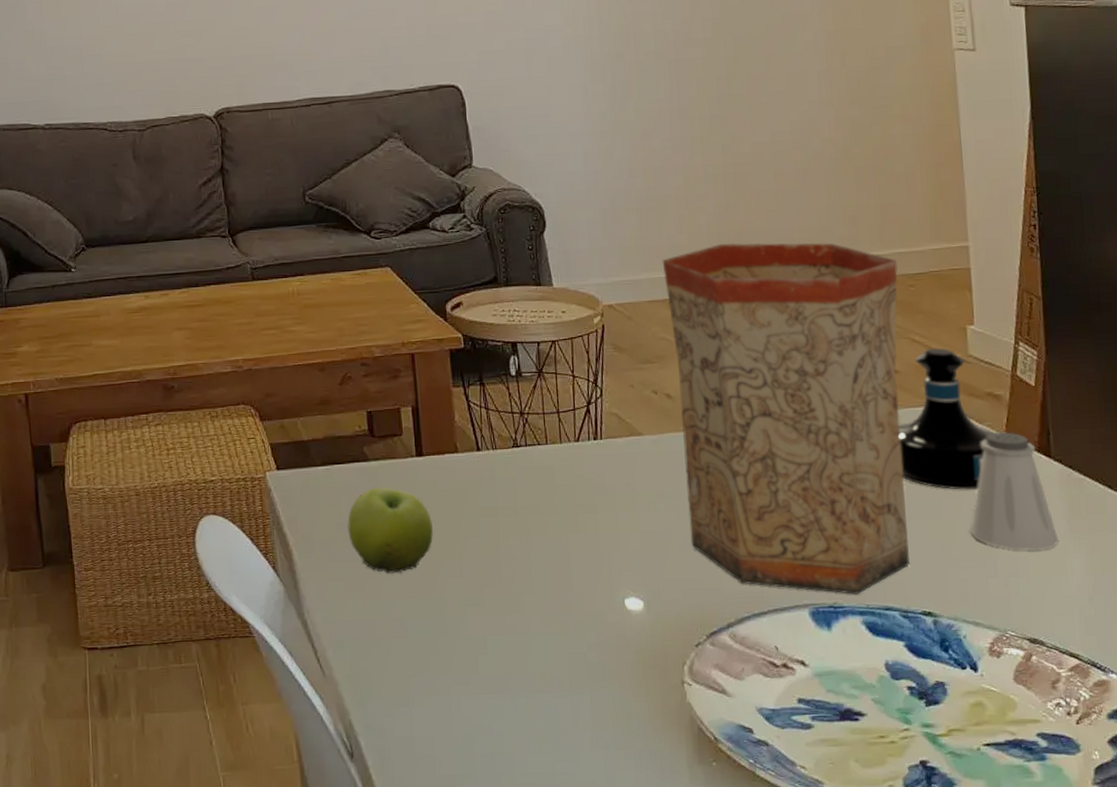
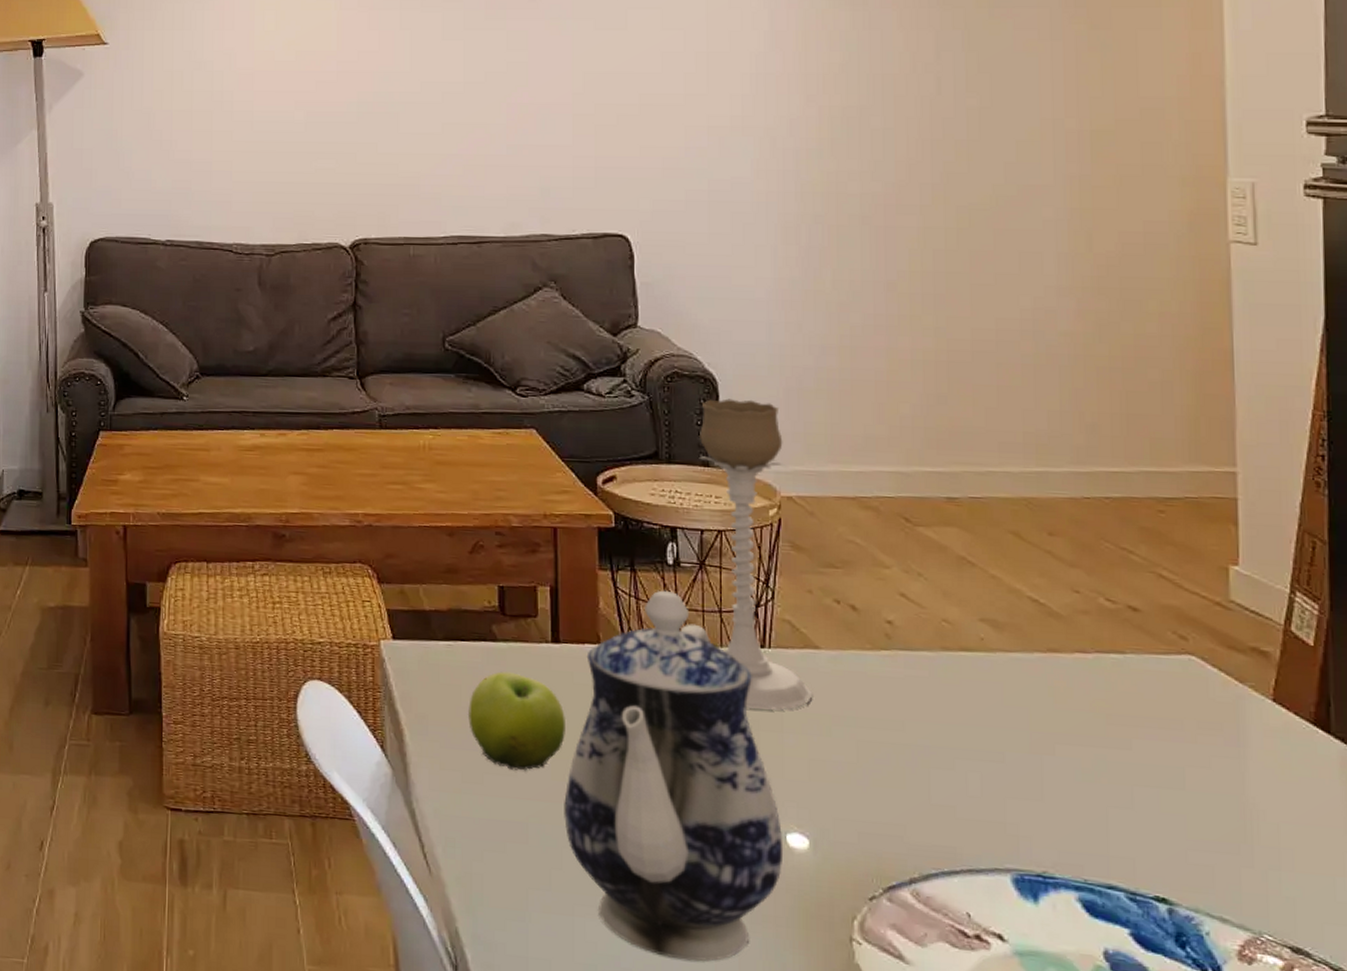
teapot: none [436,399,623,720] -> present [564,590,784,961]
candle holder: none [530,222,639,495] -> present [698,398,812,710]
vase: present [662,242,910,594] -> none [855,440,1146,865]
tequila bottle: present [899,348,995,490] -> none [1136,587,1259,761]
saltshaker: present [970,432,1059,551] -> none [1221,695,1336,844]

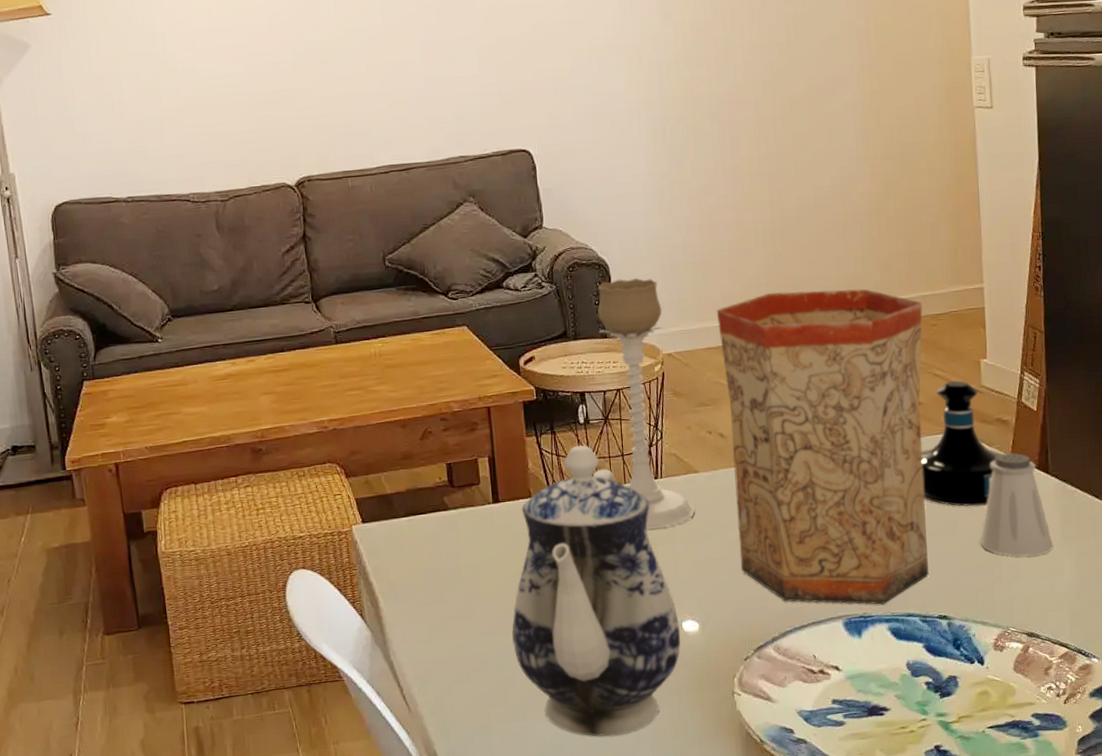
fruit: present [467,671,565,771] -> none [429,533,509,614]
vase: none [855,440,1146,865] -> present [716,289,929,605]
tequila bottle: none [1136,587,1259,761] -> present [922,380,1002,507]
saltshaker: none [1221,695,1336,844] -> present [980,453,1053,557]

